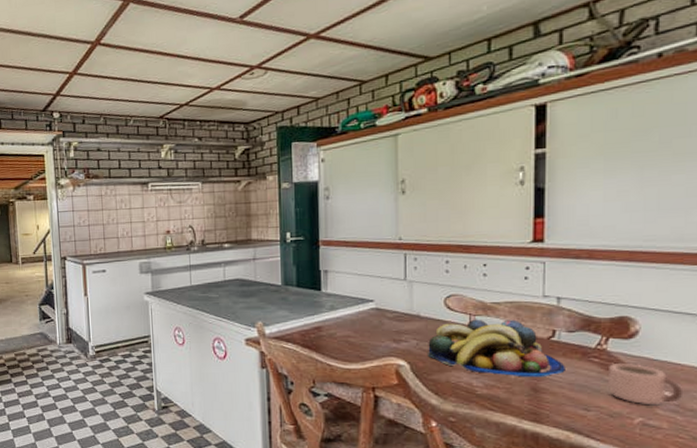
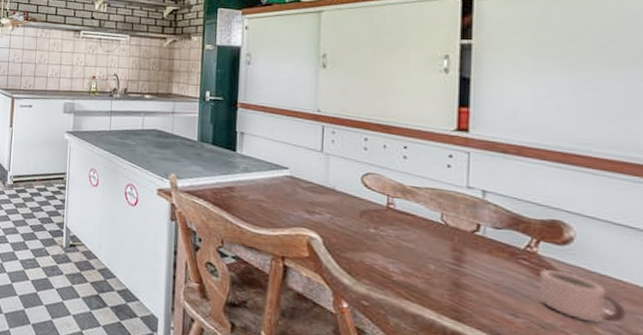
fruit bowl: present [428,319,565,378] -> none [342,201,491,273]

